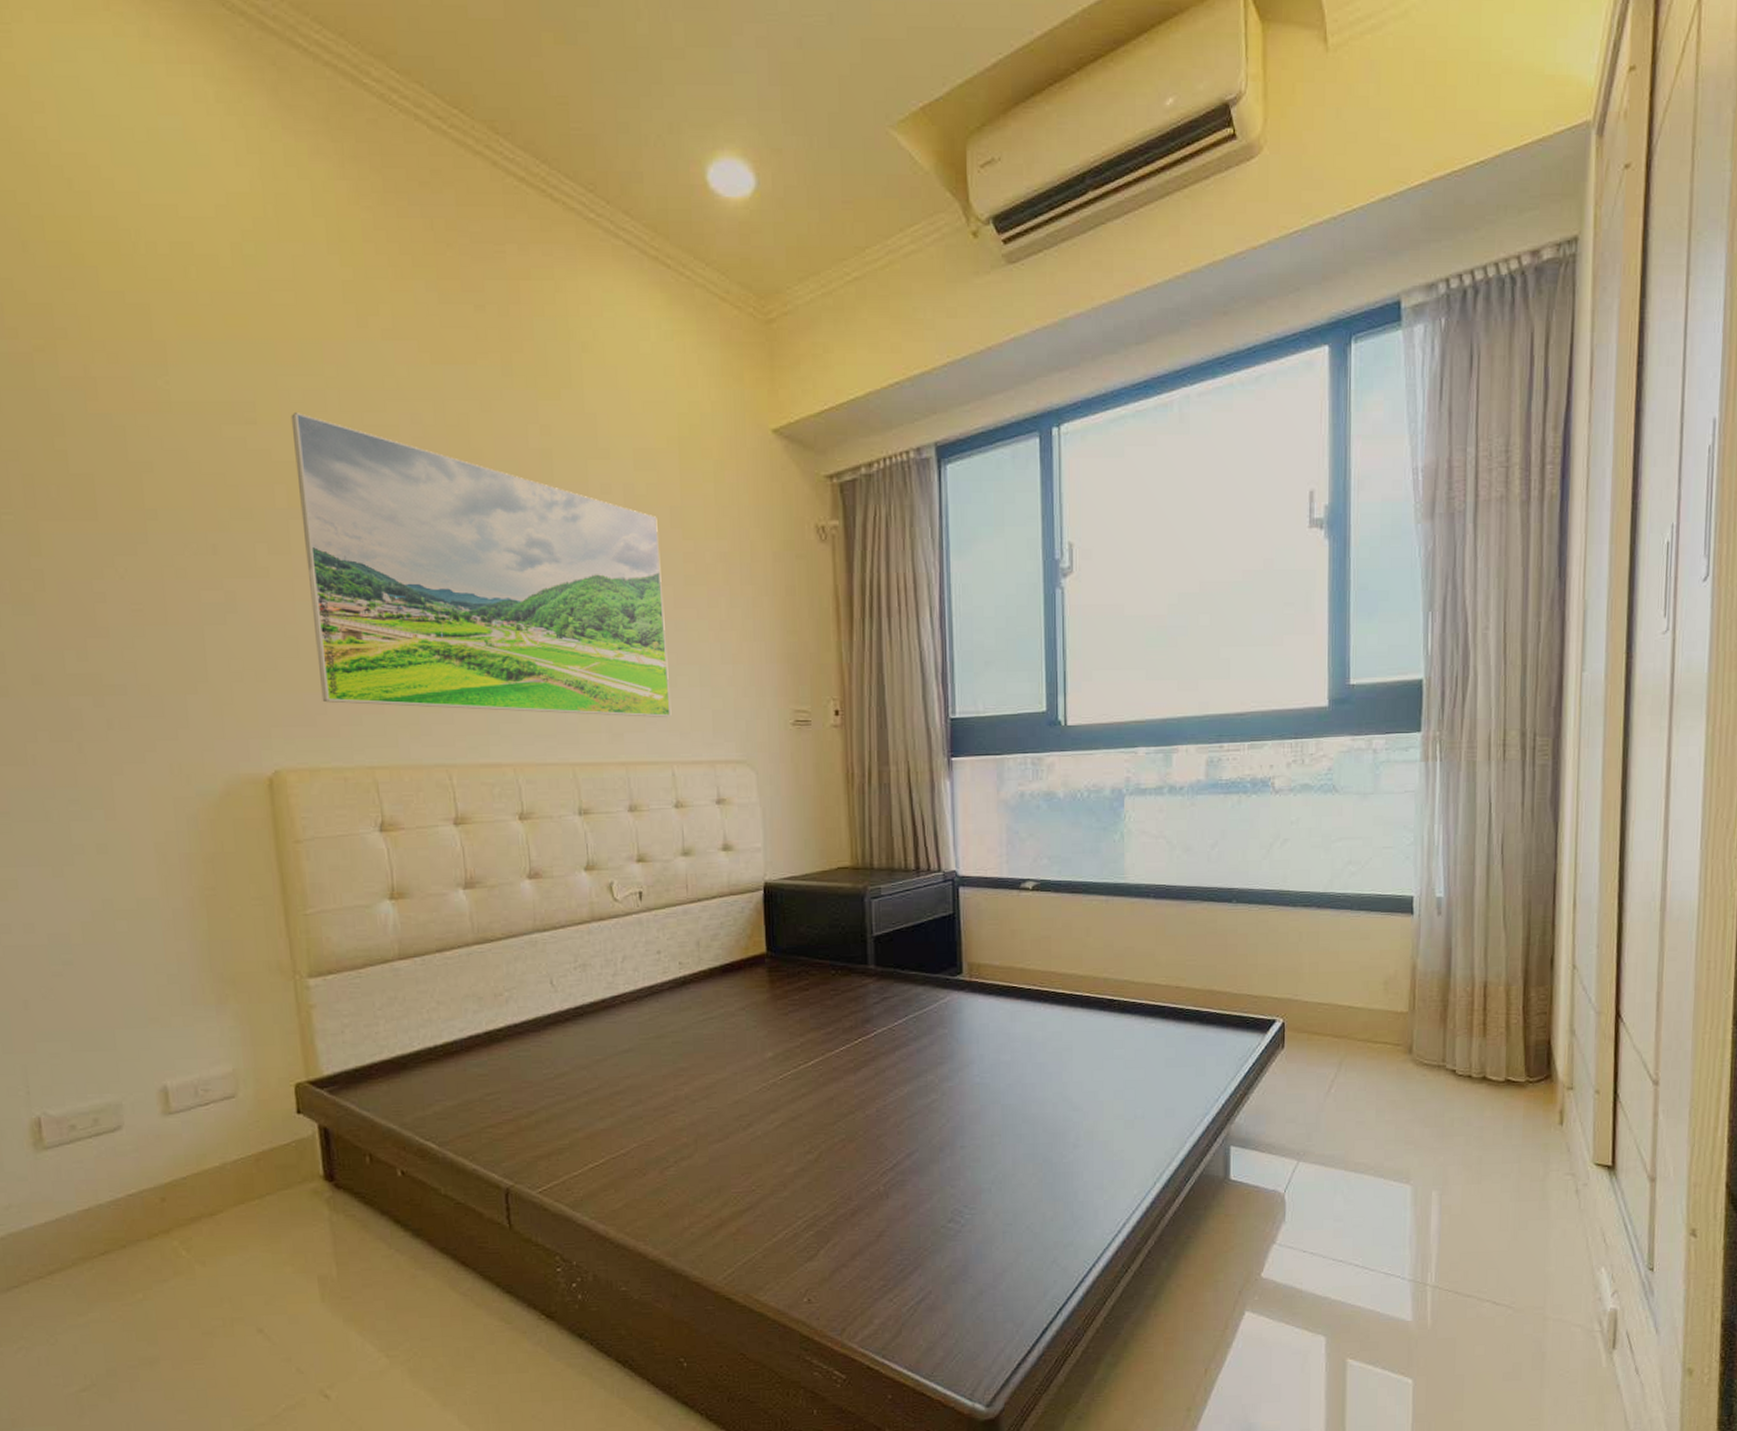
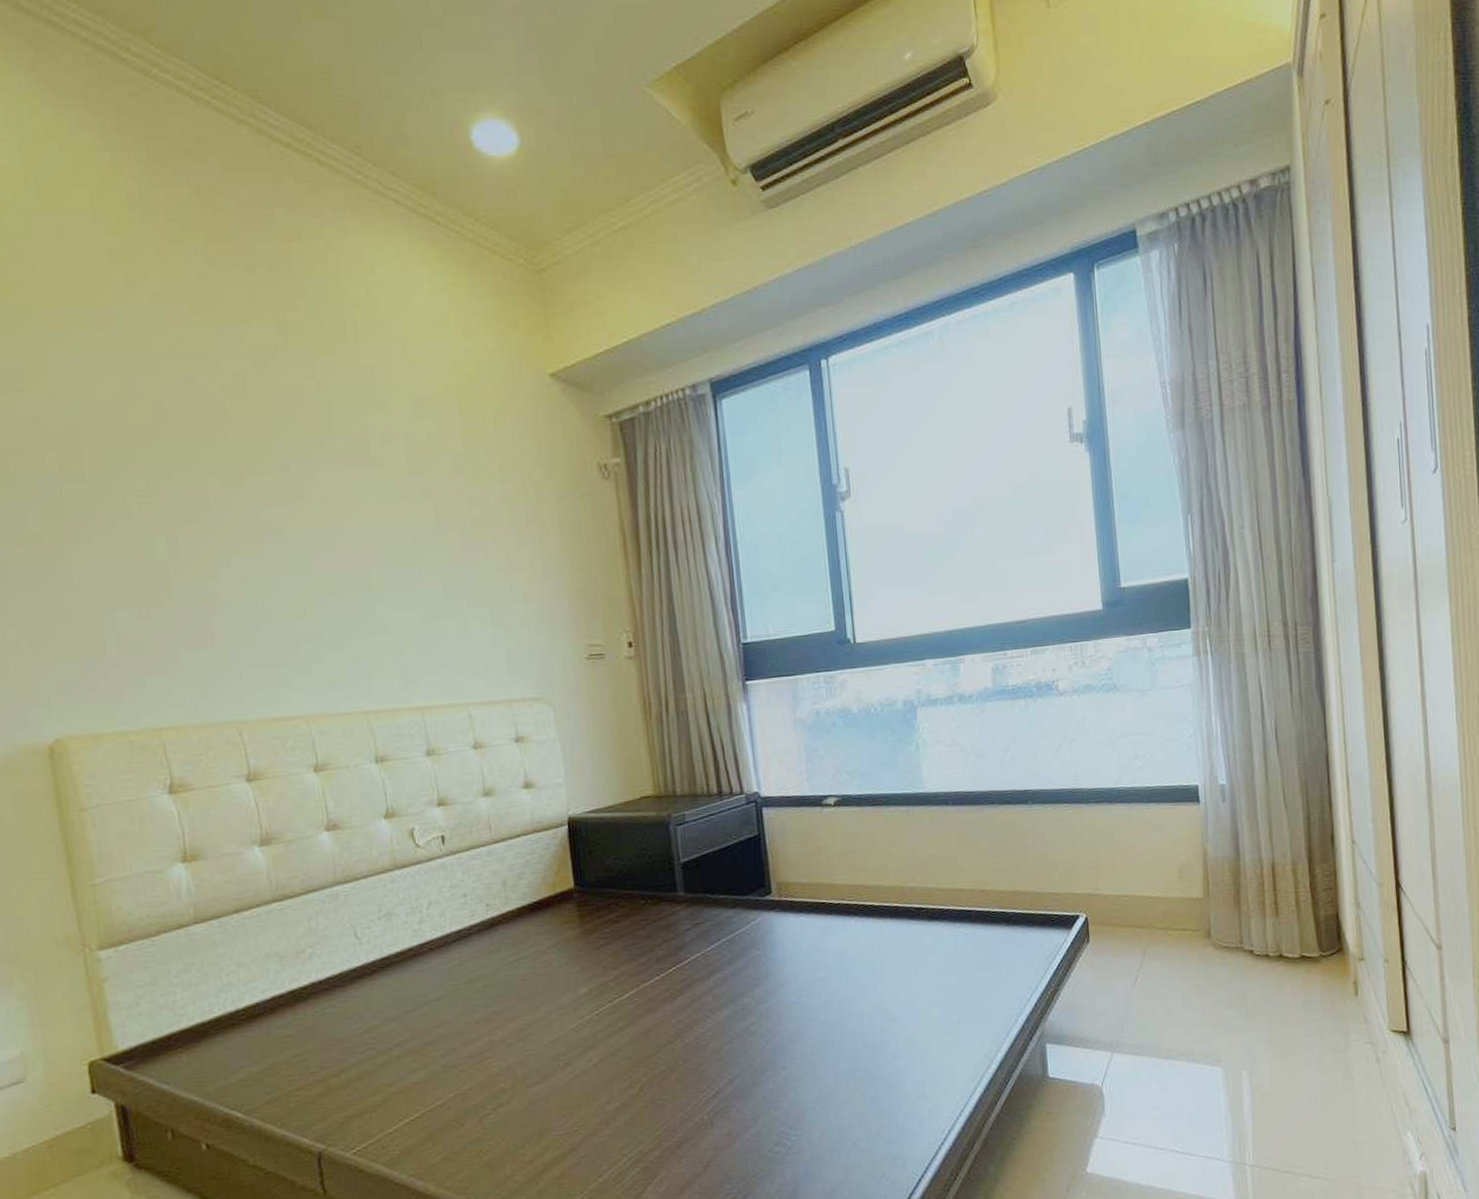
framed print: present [291,413,672,717] -> none [60,379,465,667]

